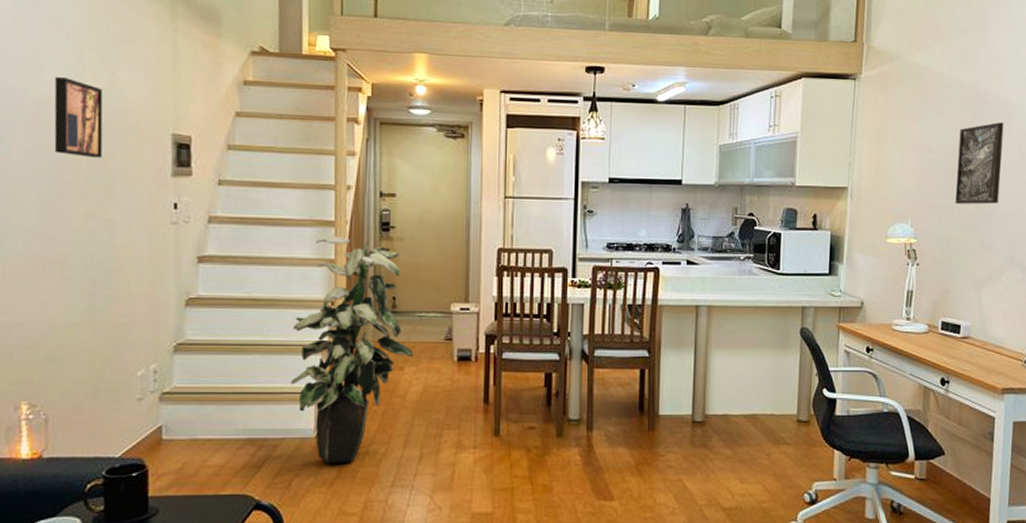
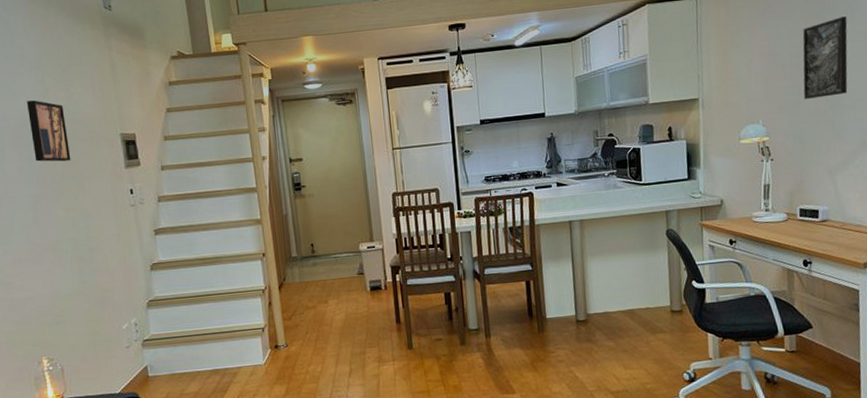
indoor plant: present [290,236,414,463] -> none [235,199,335,383]

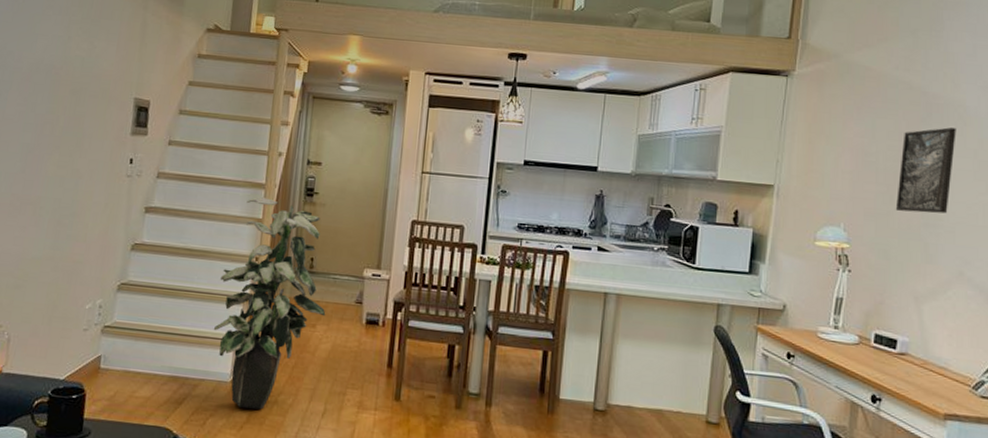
wall art: present [27,100,71,162] -> none [39,45,82,116]
indoor plant: none [235,199,335,383] -> present [213,197,326,410]

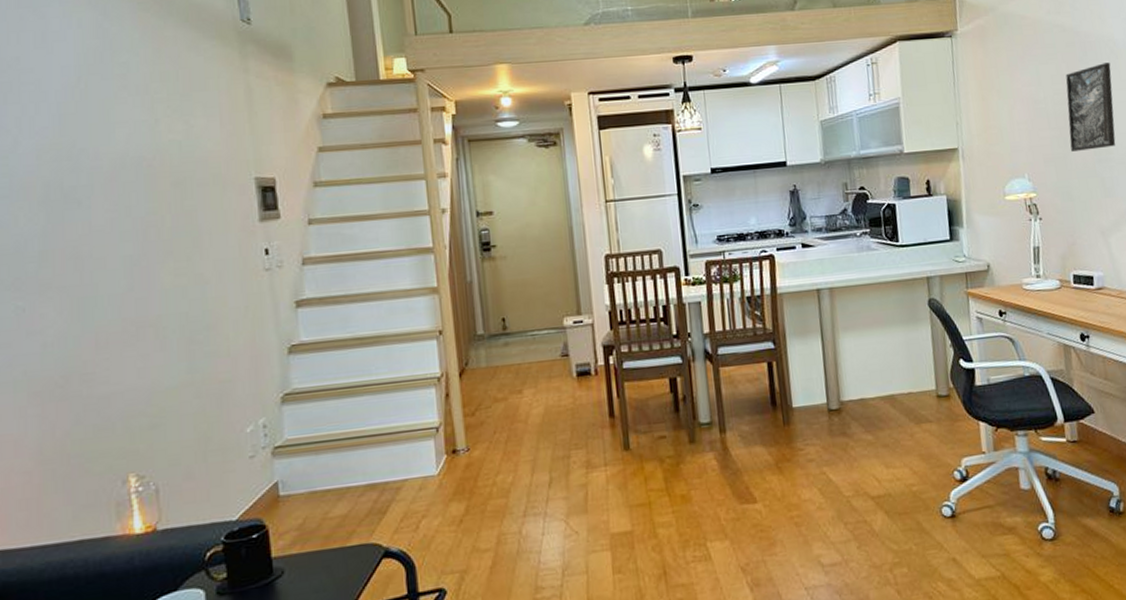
indoor plant: present [213,197,326,410] -> none [402,262,531,500]

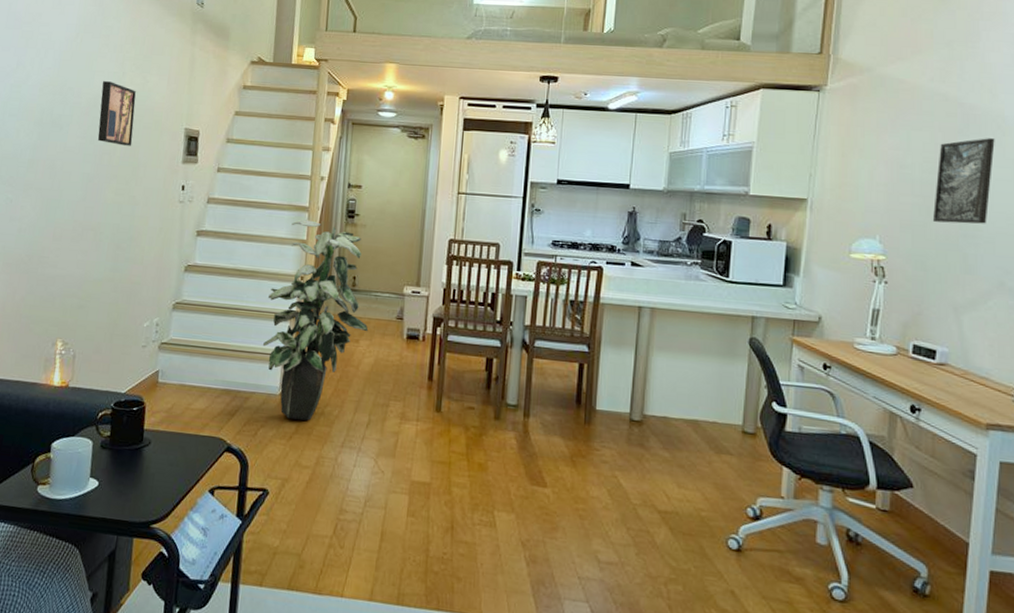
wall art: none [129,133,186,213] -> present [97,81,136,146]
indoor plant: none [402,262,531,500] -> present [262,219,369,421]

